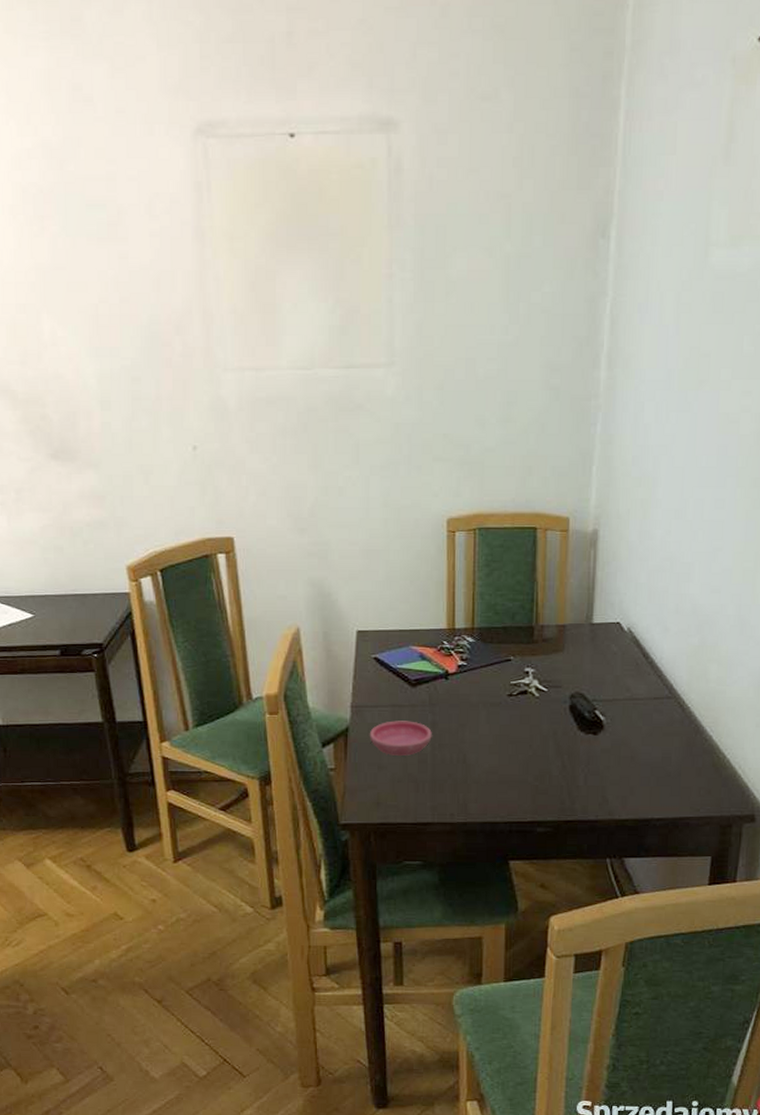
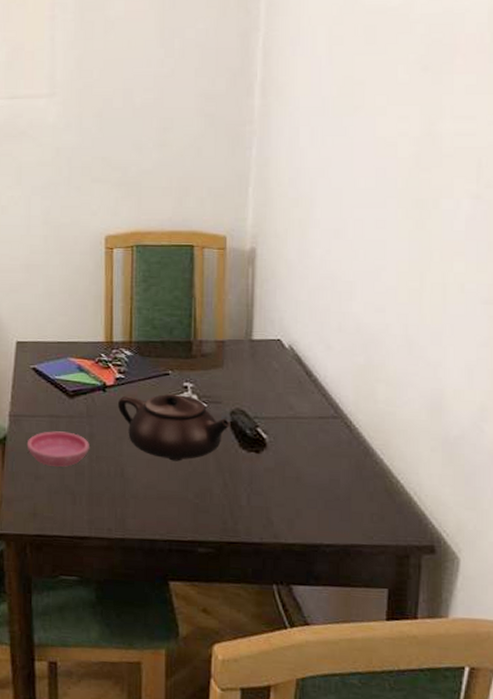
teapot: none [459,679,570,746] -> present [117,393,231,462]

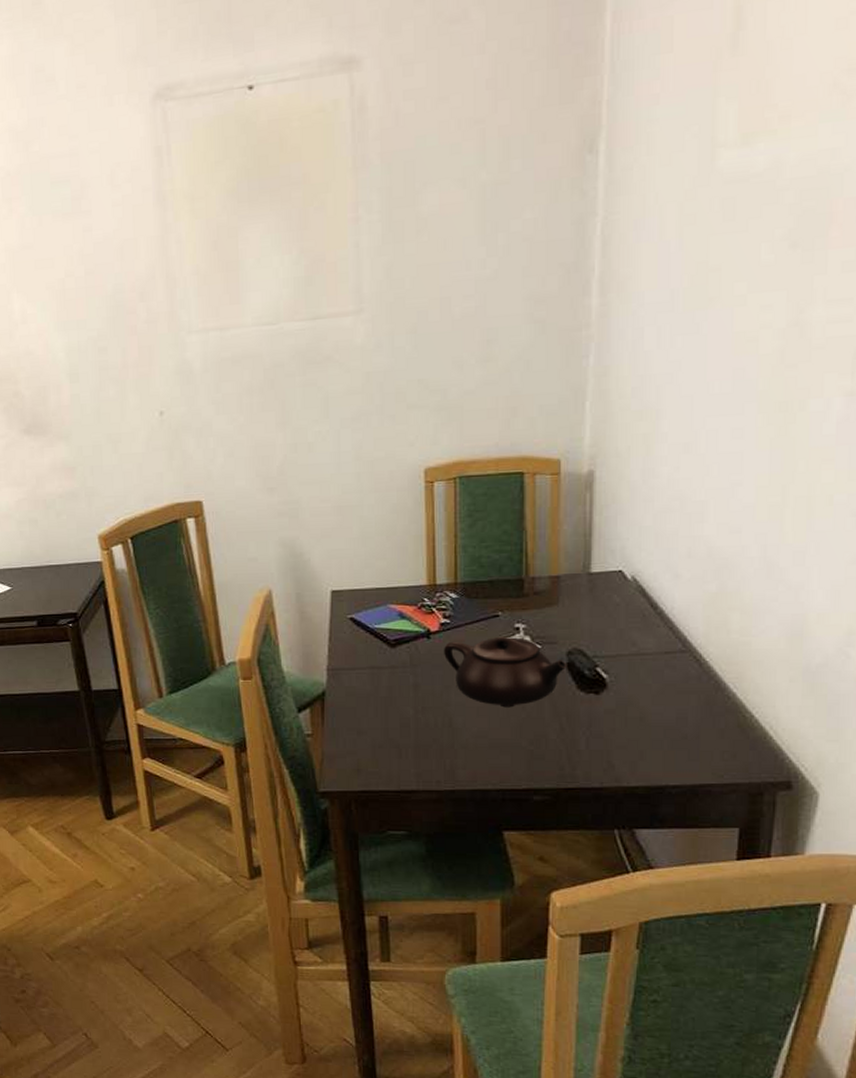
saucer: present [26,431,89,467] -> none [347,683,414,720]

